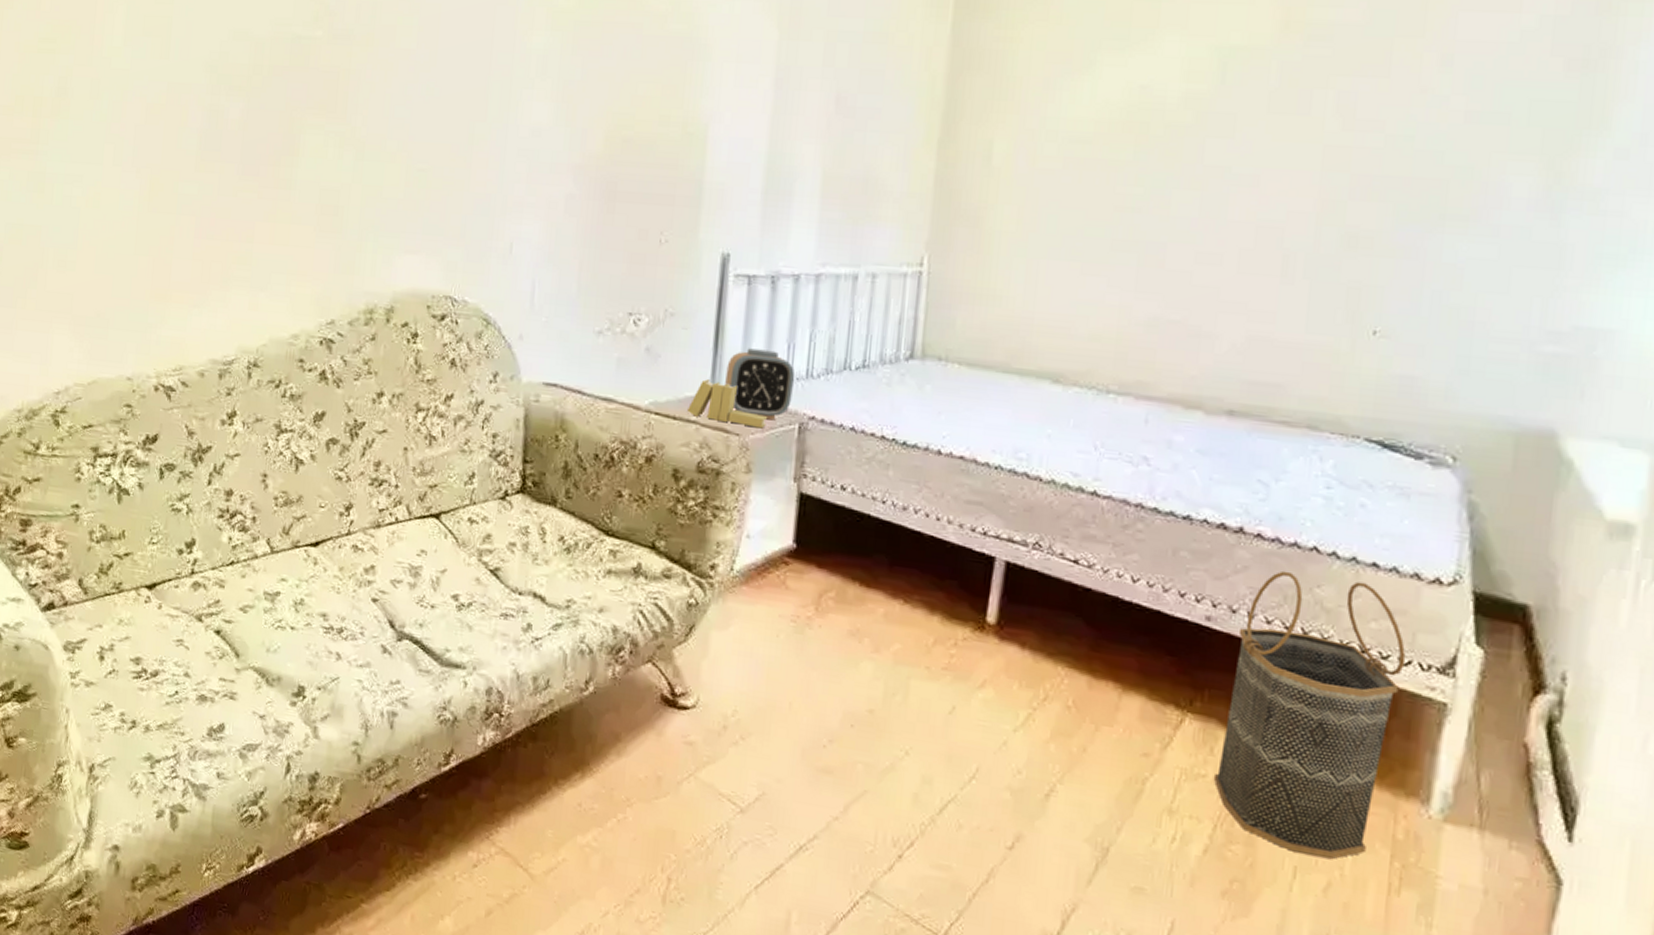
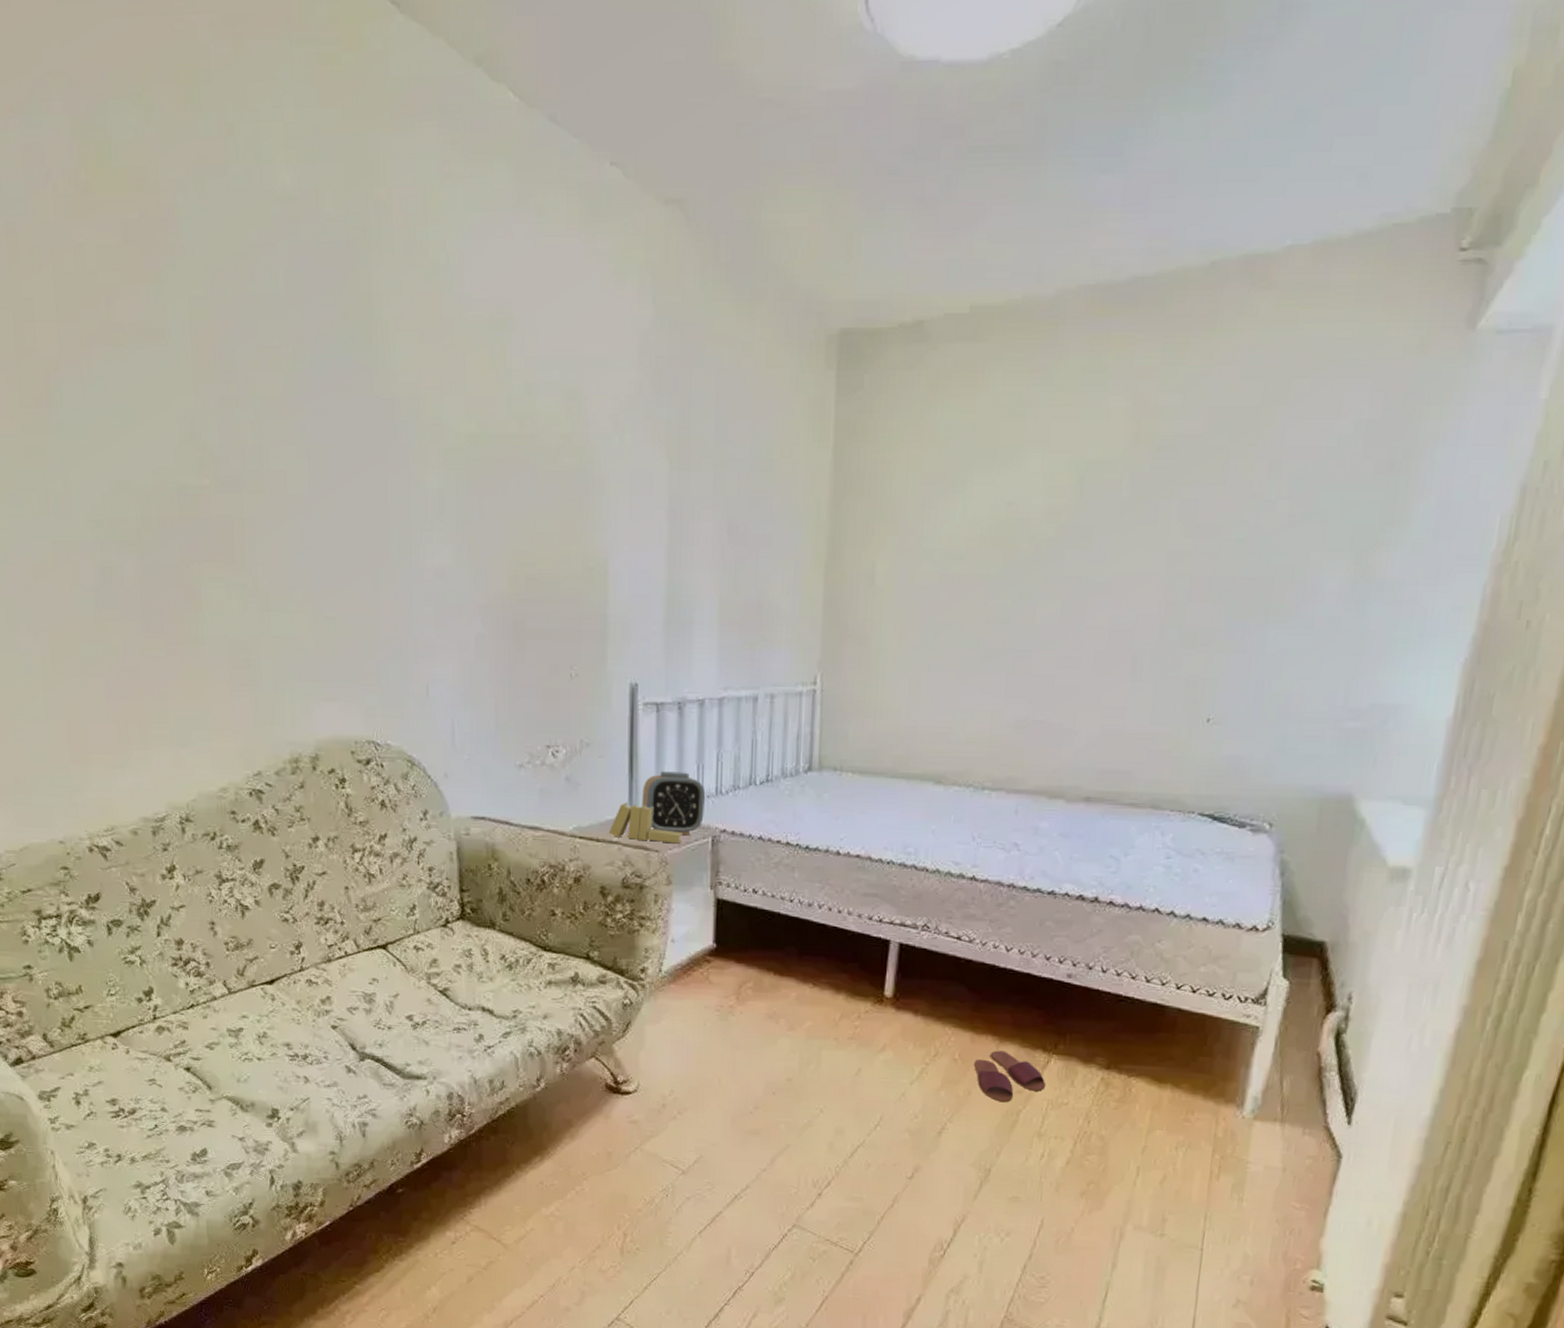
slippers: none [1091,700,1178,766] -> present [974,1050,1045,1102]
basket: present [1213,570,1406,859] -> none [1073,931,1228,1157]

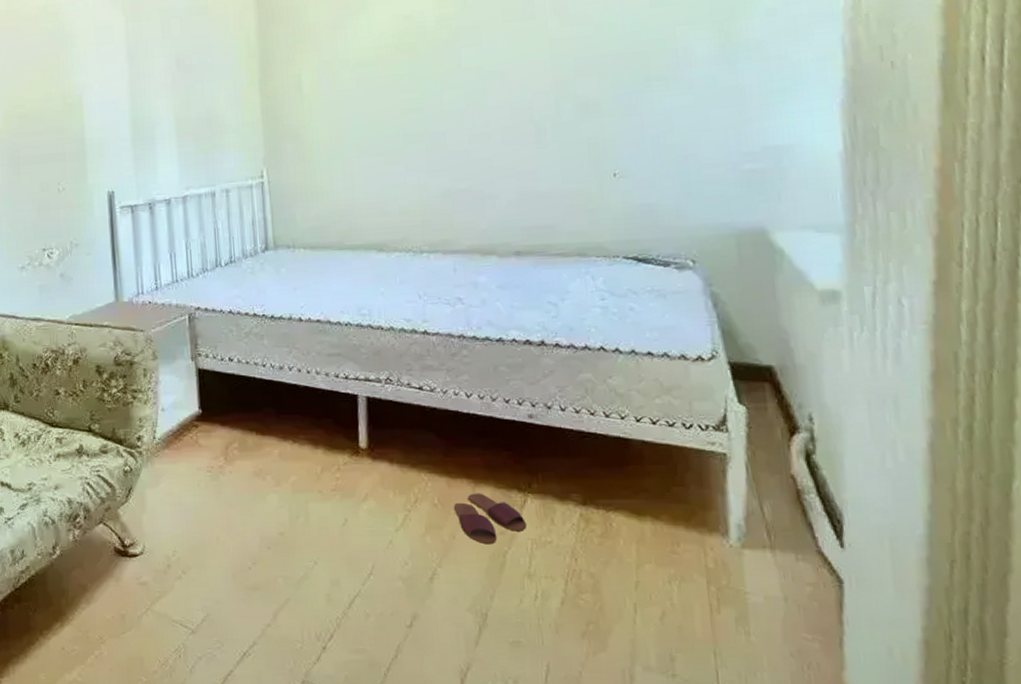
books: present [608,803,684,844] -> none [99,291,164,323]
alarm clock: present [642,771,706,836] -> none [125,261,180,316]

